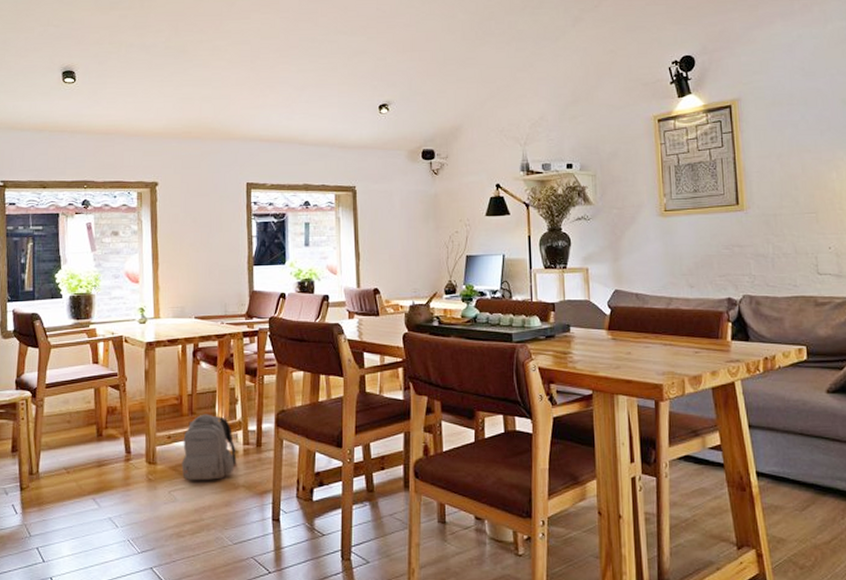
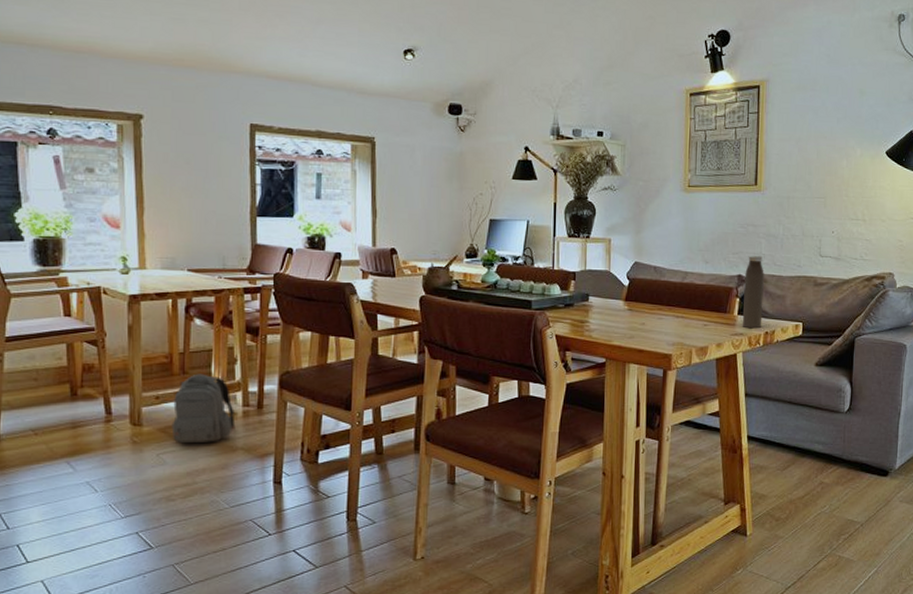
water bottle: none [735,276,760,355] -> present [742,255,764,329]

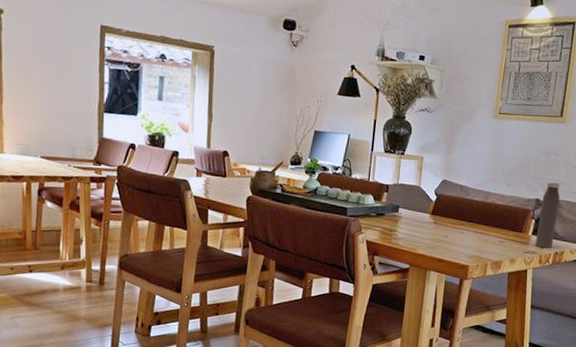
backpack: present [171,373,236,444] -> none [24,250,80,311]

